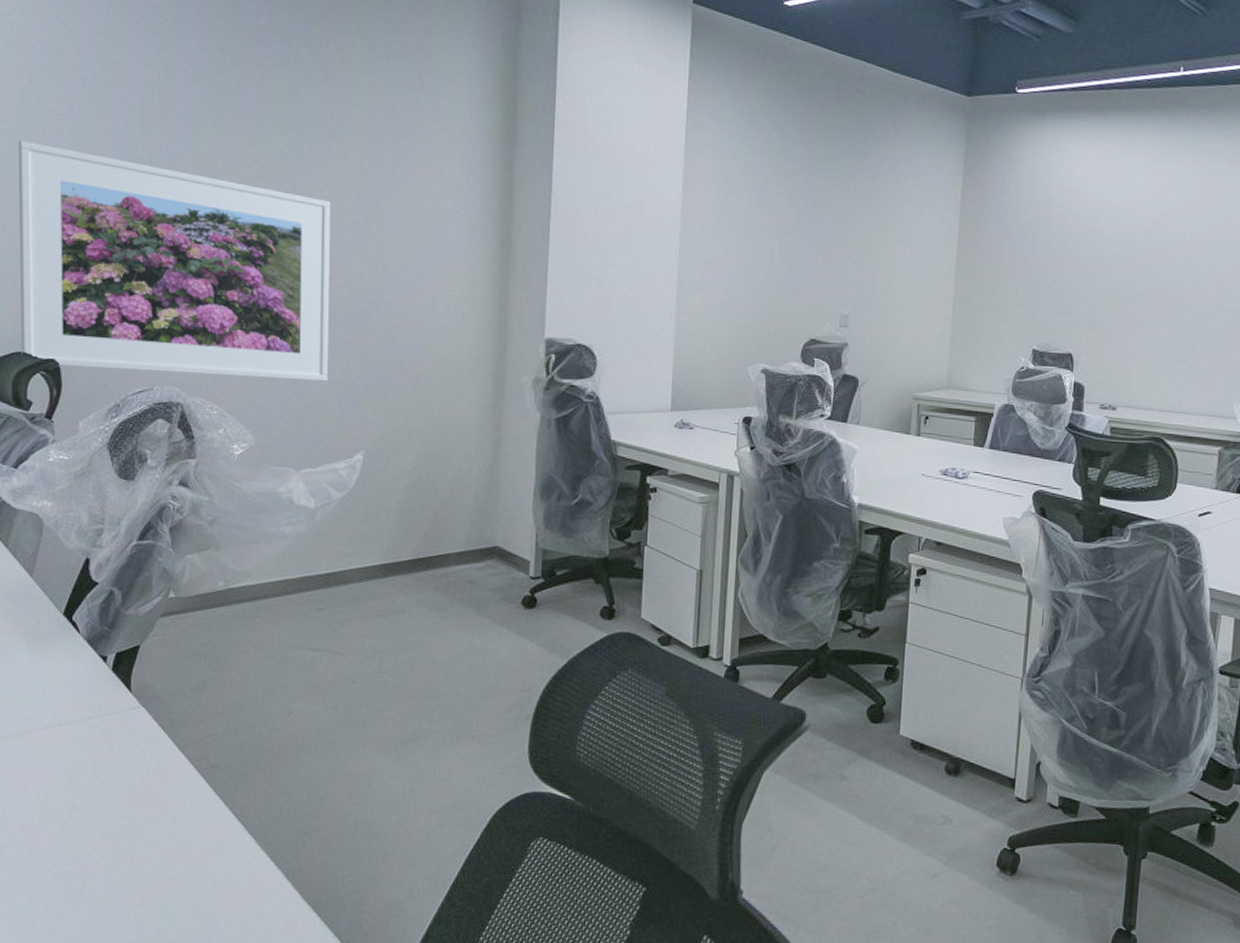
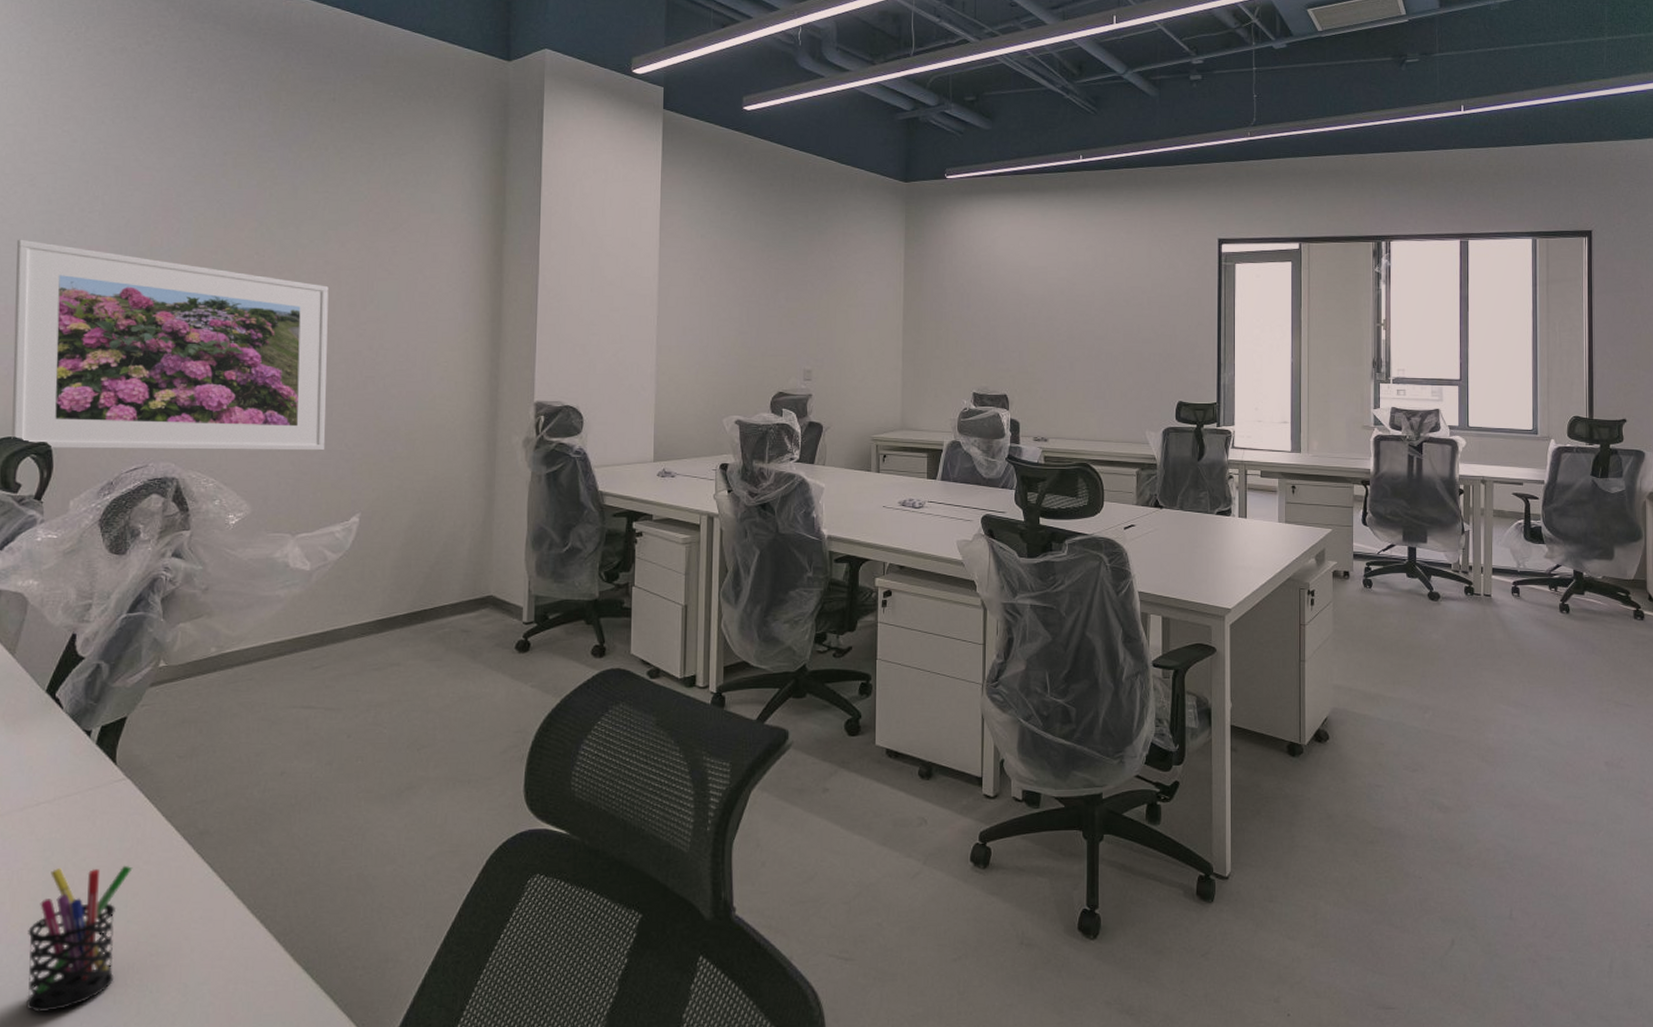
pen holder: none [55,787,150,924] -> present [26,865,133,1013]

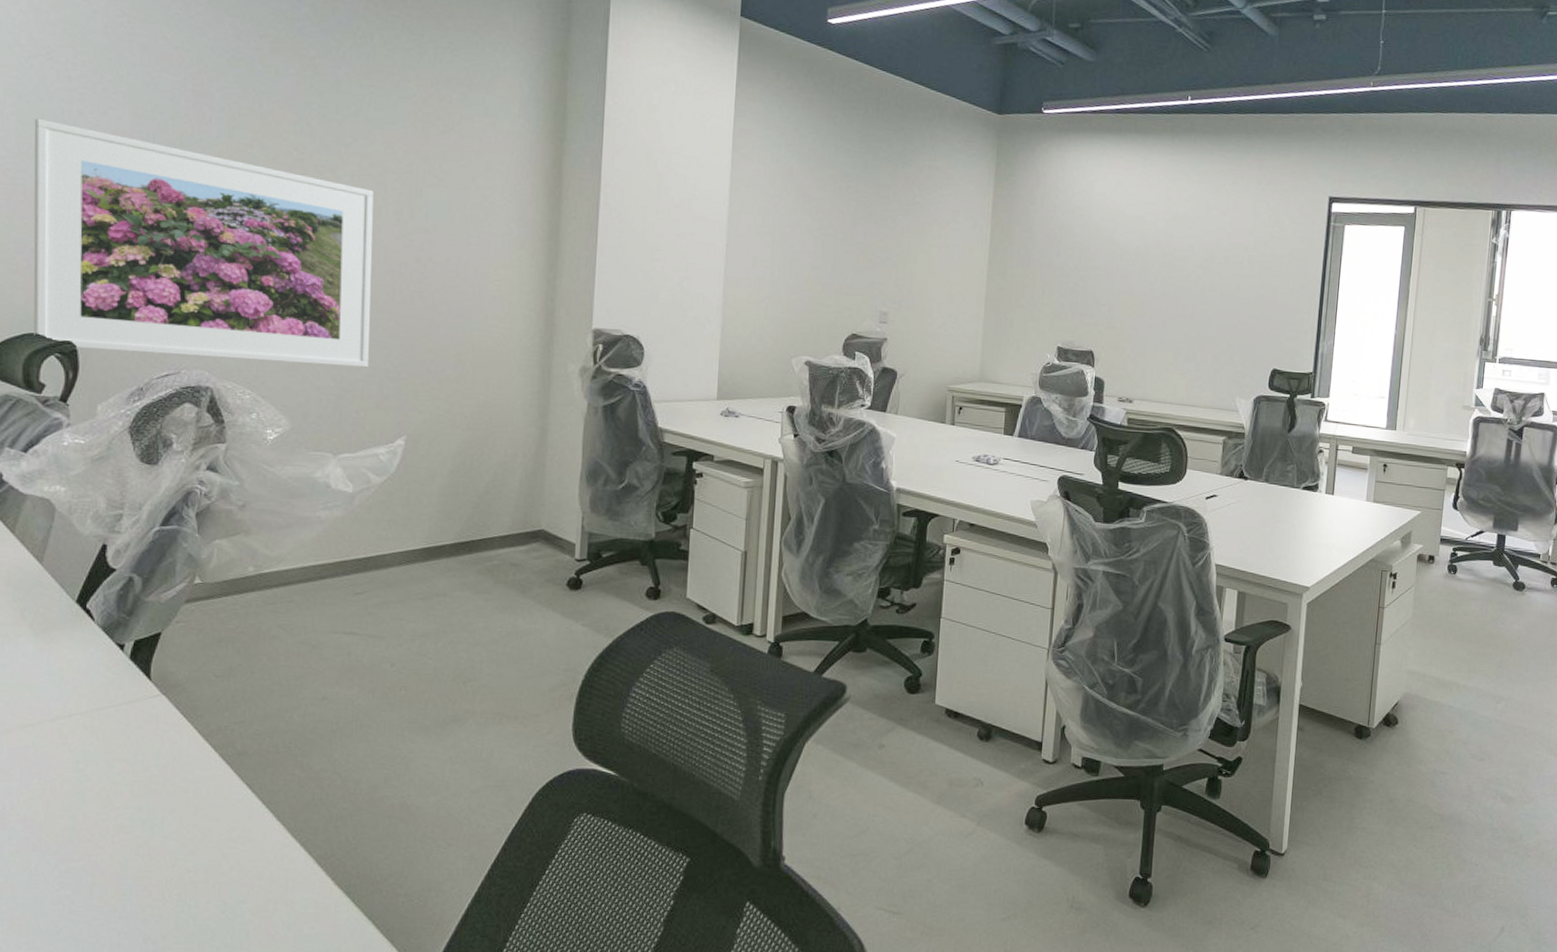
pen holder: present [26,865,133,1013] -> none [63,780,169,922]

